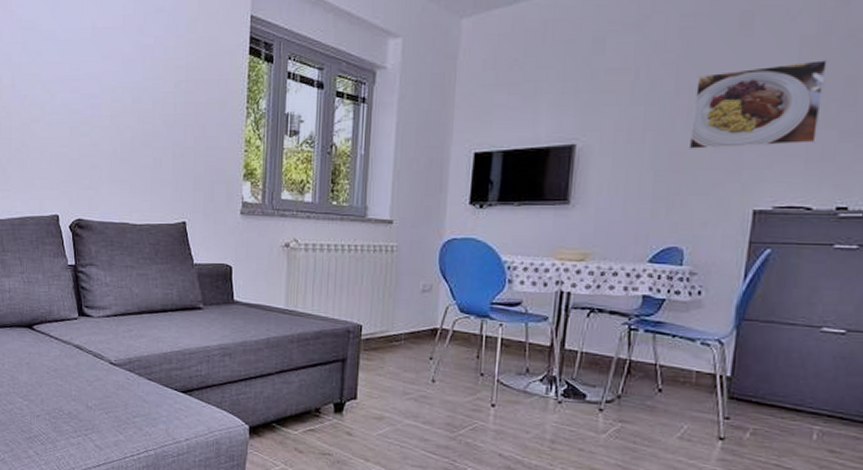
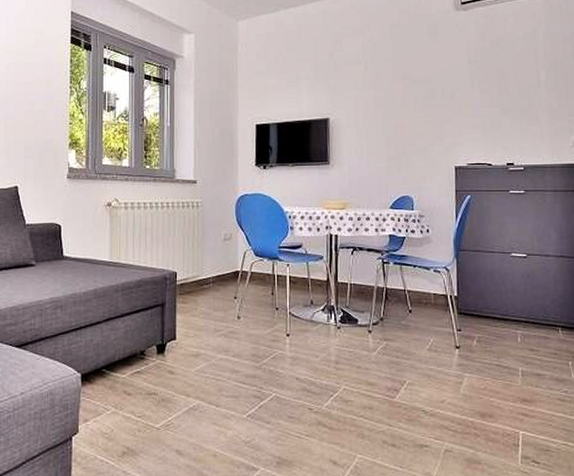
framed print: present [688,60,829,151] -> none [406,59,488,123]

